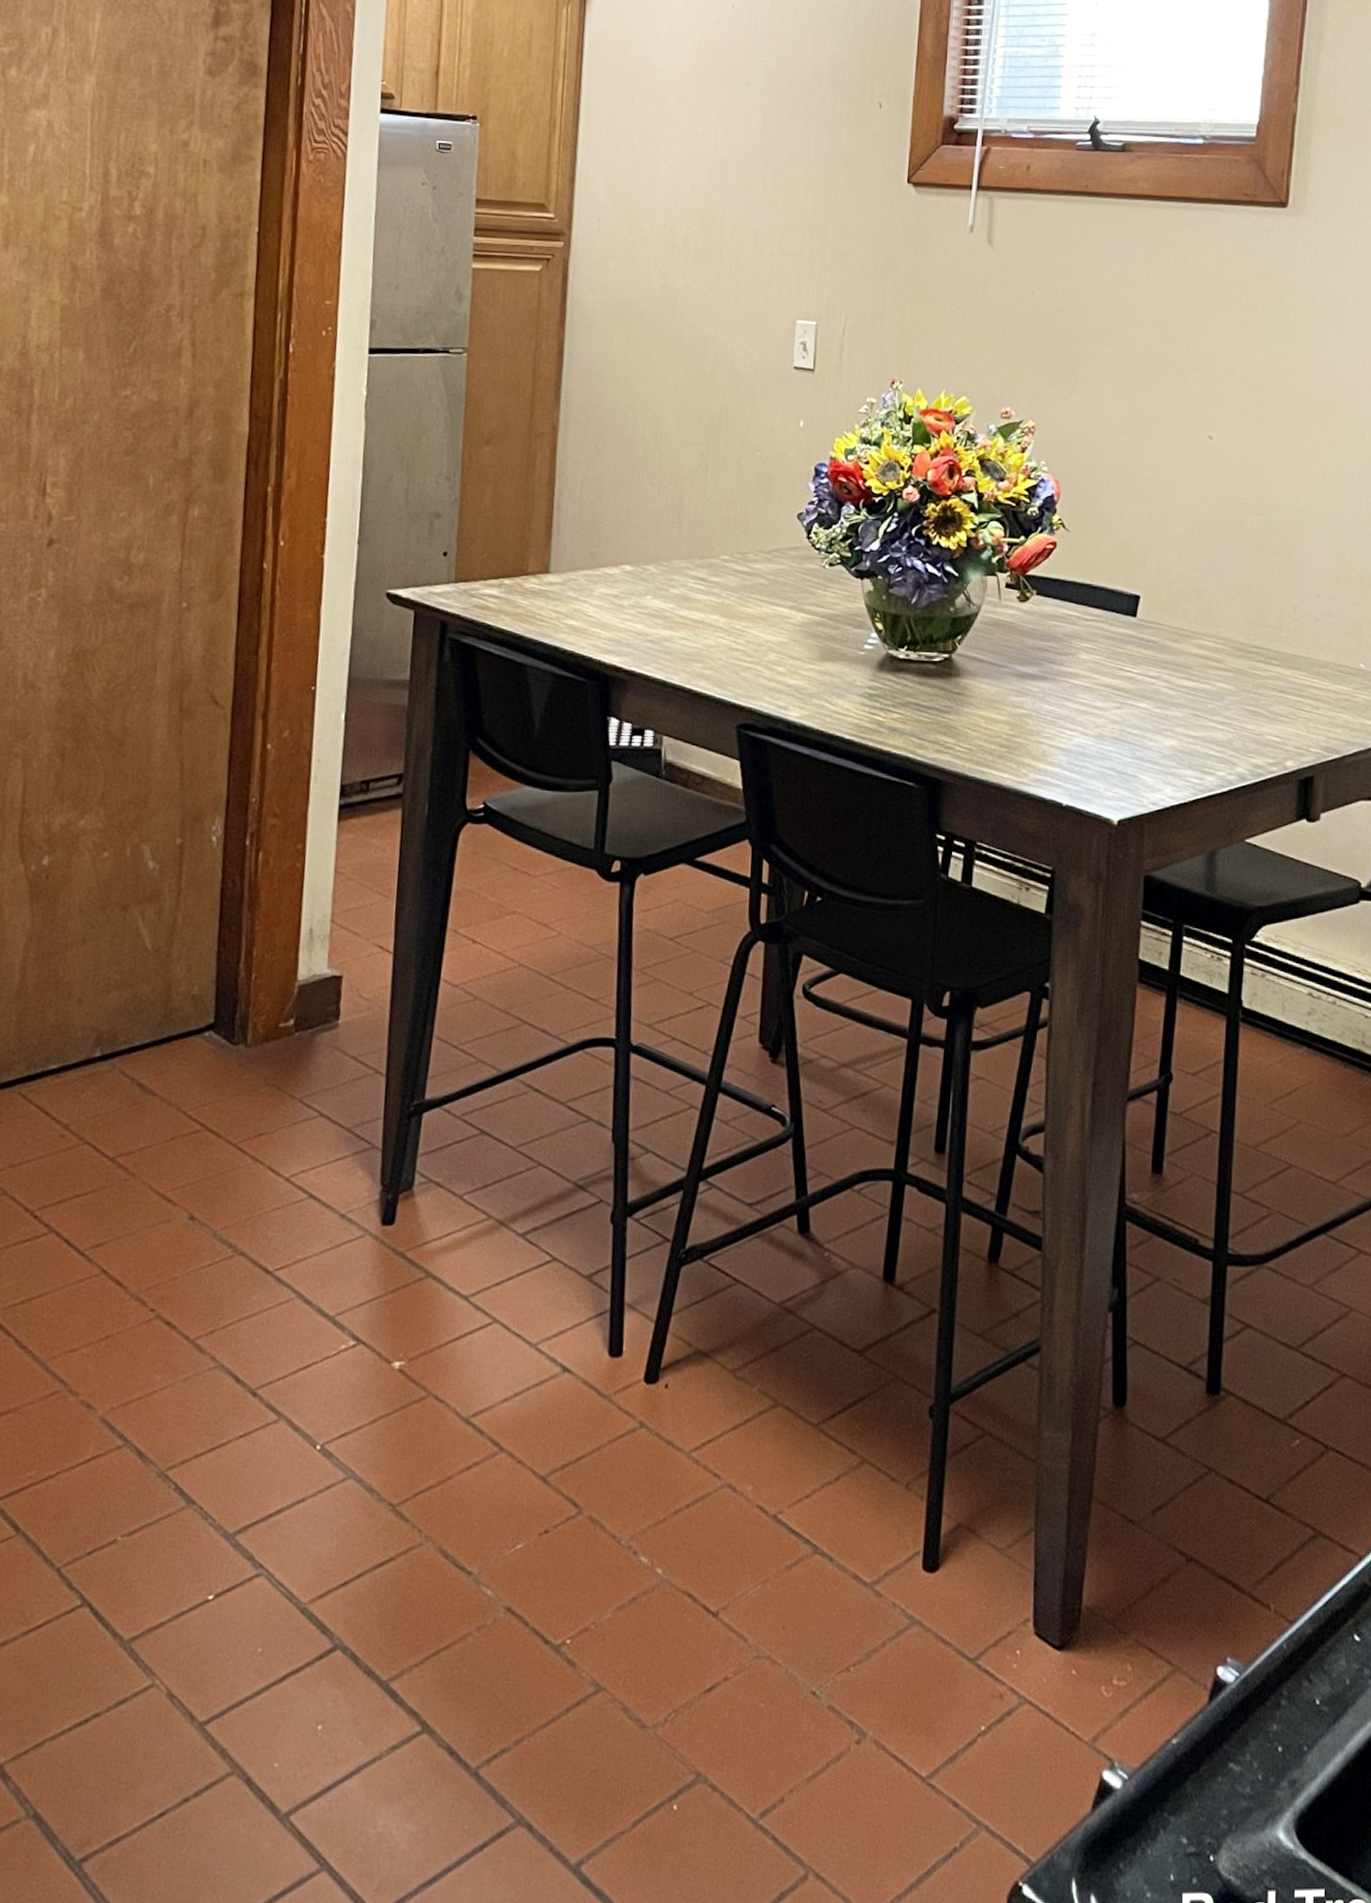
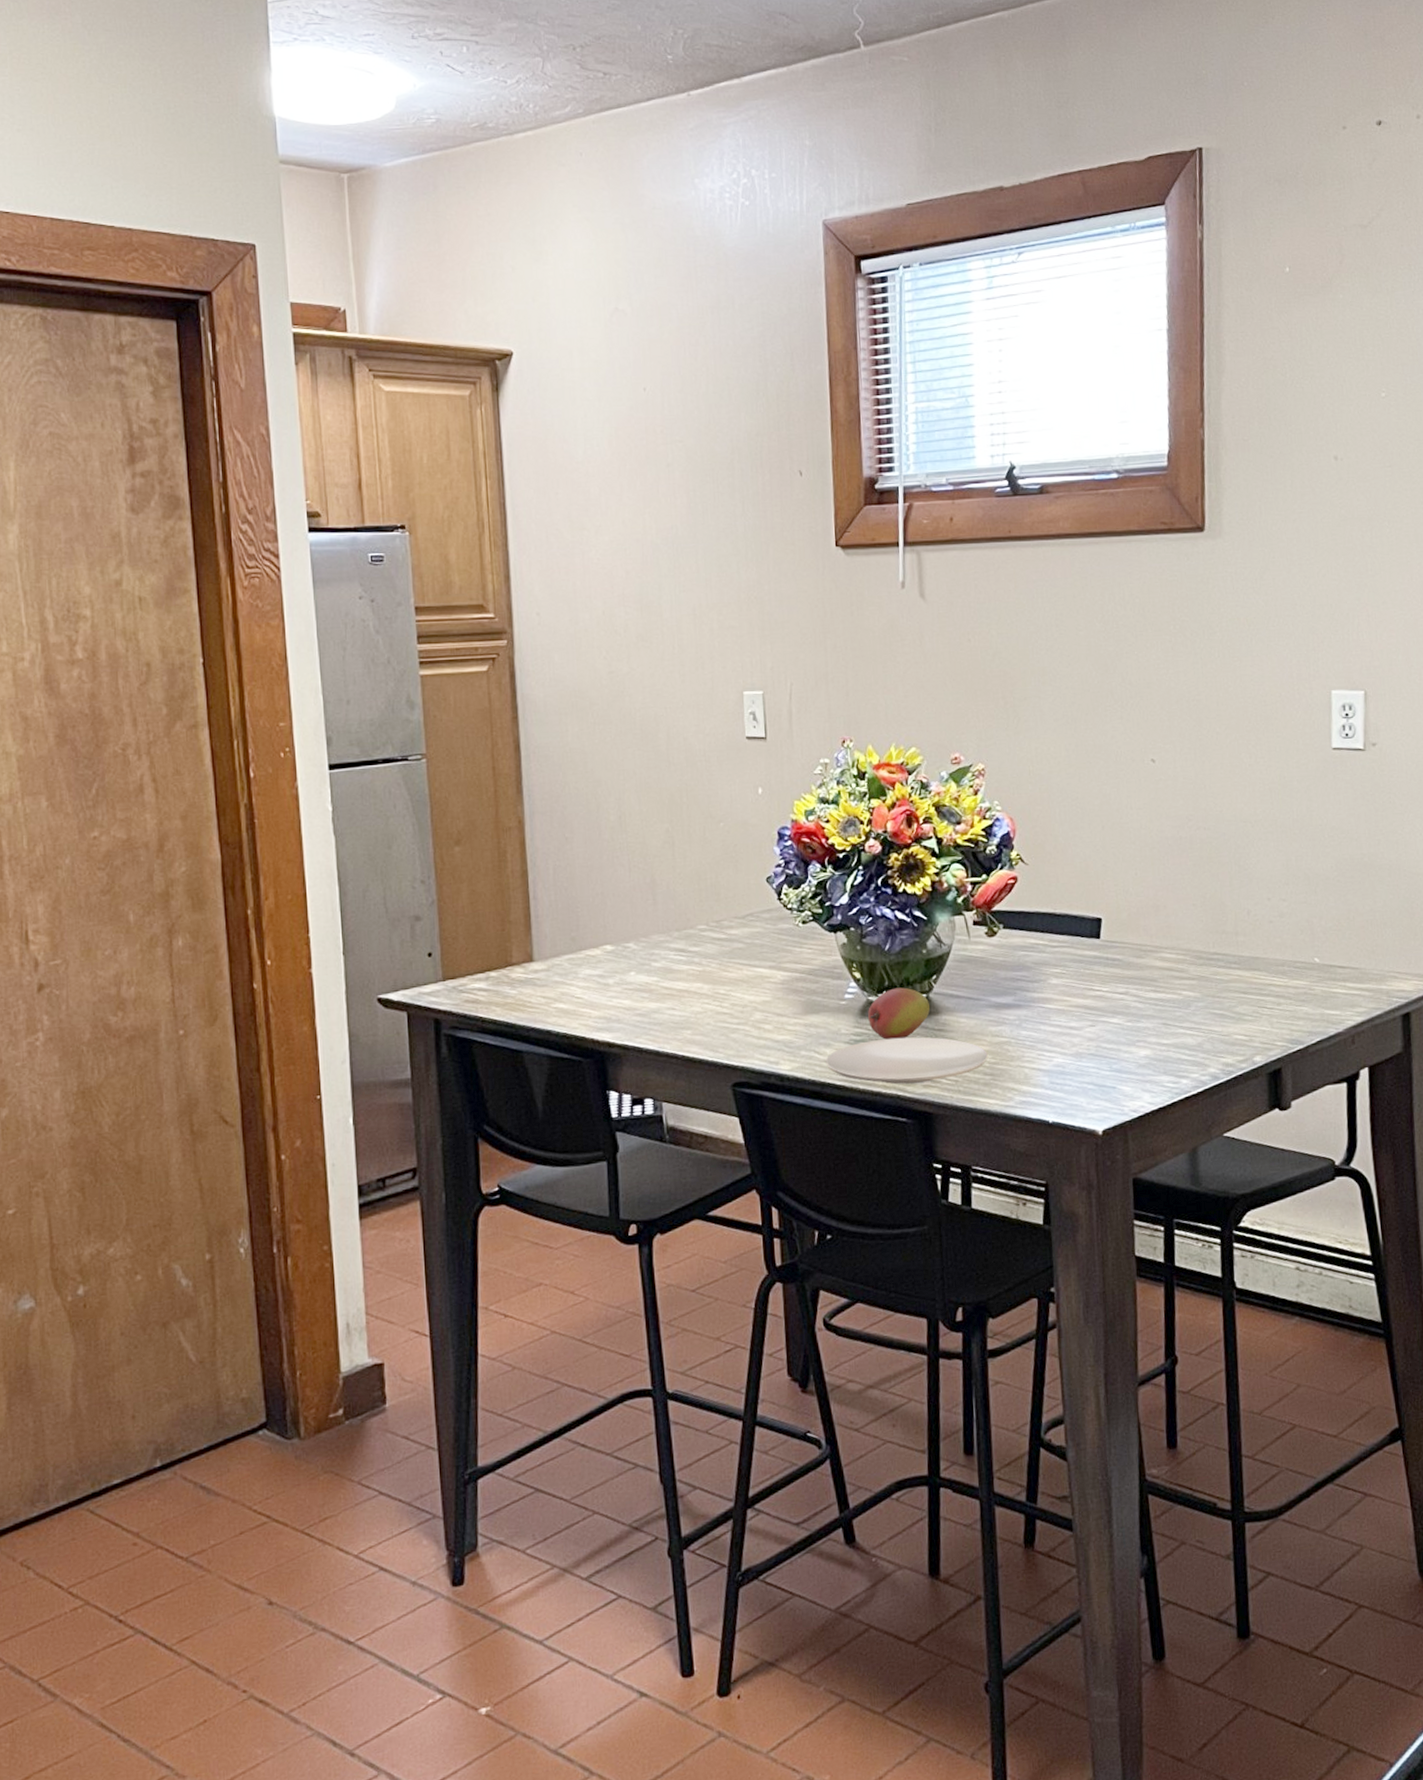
plate: none [836,695,1006,747] -> present [825,1037,988,1084]
fruit: none [886,644,951,698] -> present [868,987,930,1040]

